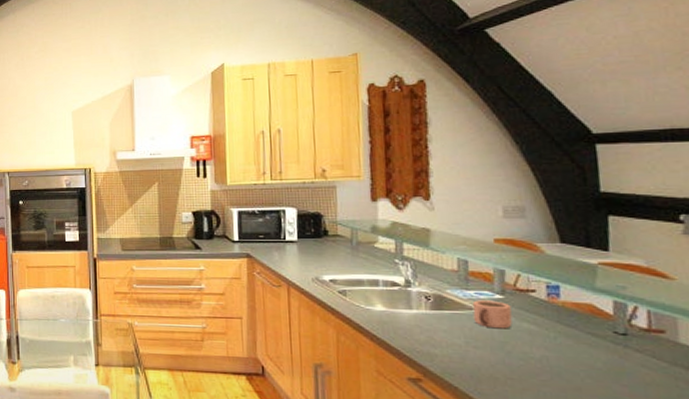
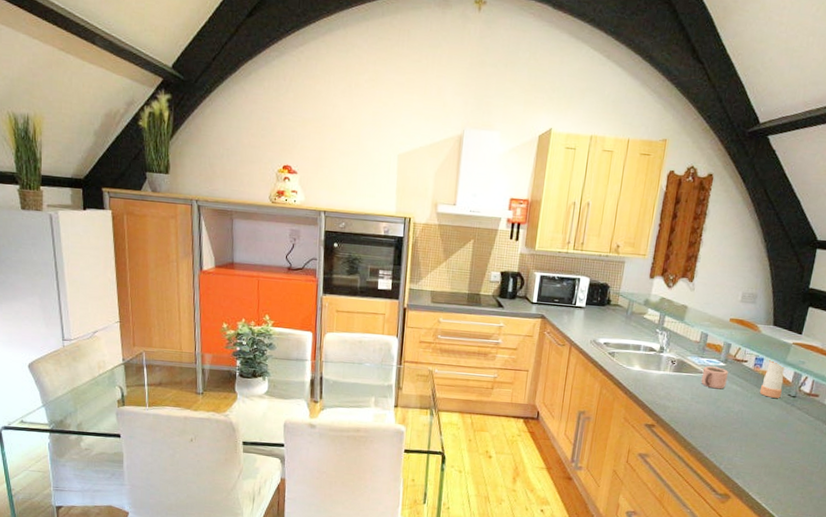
pepper shaker: none [565,284,603,338] -> present [759,357,785,398]

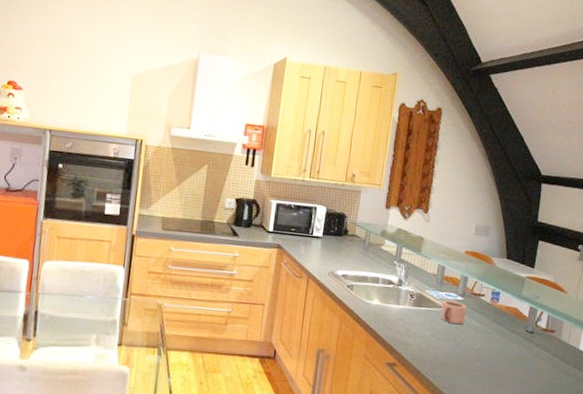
pepper shaker: present [759,357,785,398] -> none [498,291,521,334]

